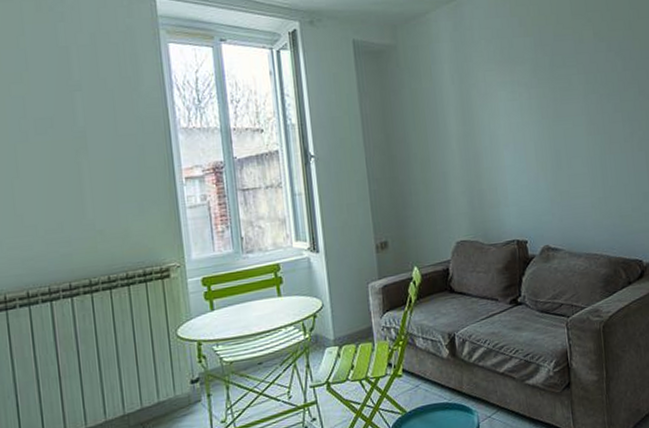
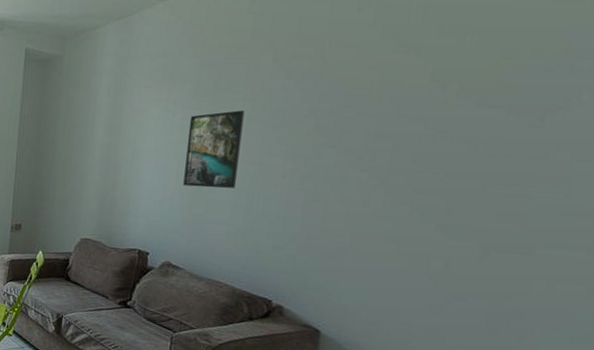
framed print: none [535,84,589,165] -> present [183,110,245,188]

